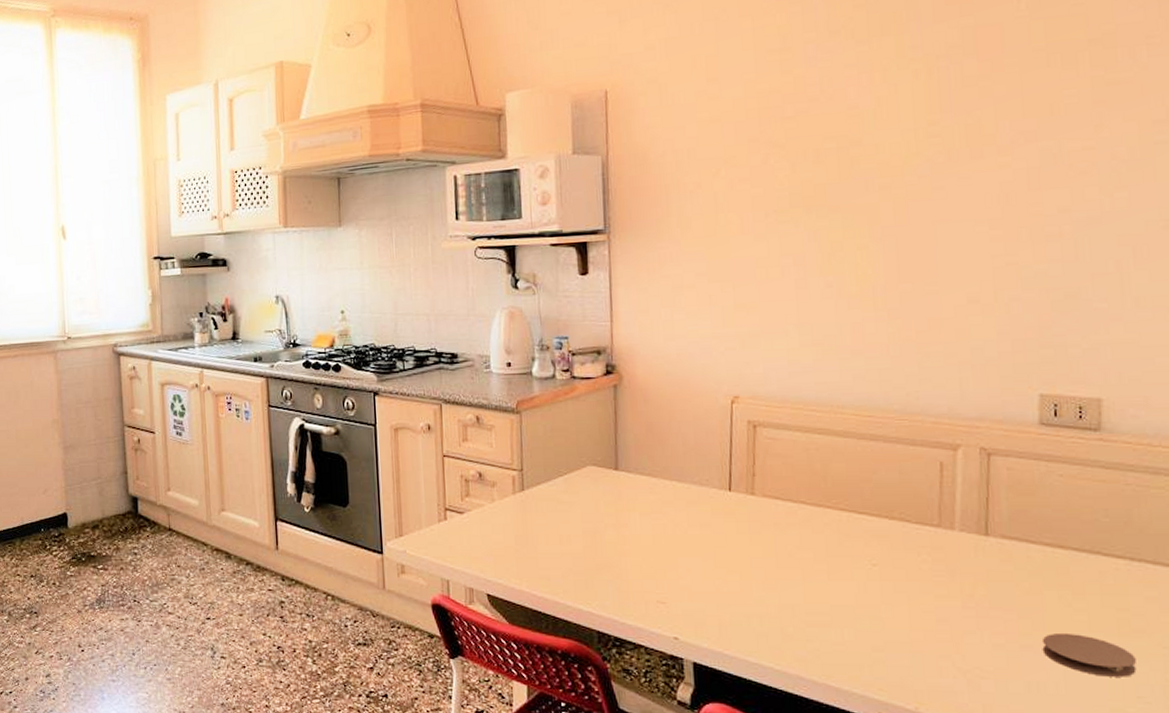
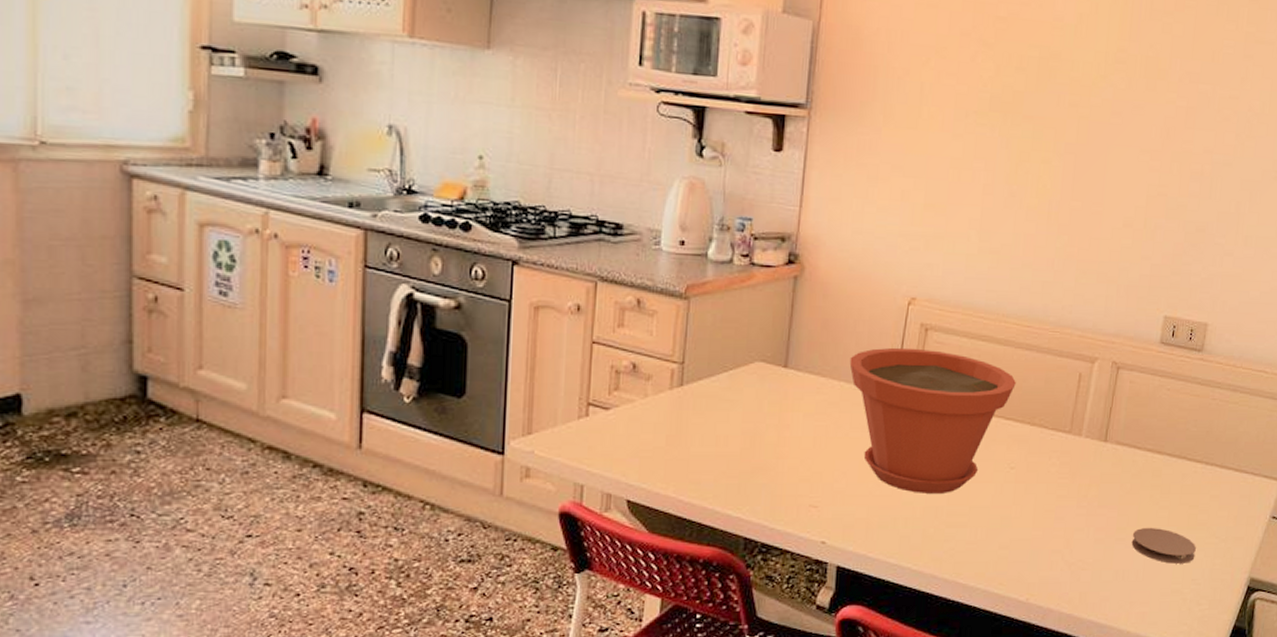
plant pot: none [678,445,864,592] -> present [849,347,1016,495]

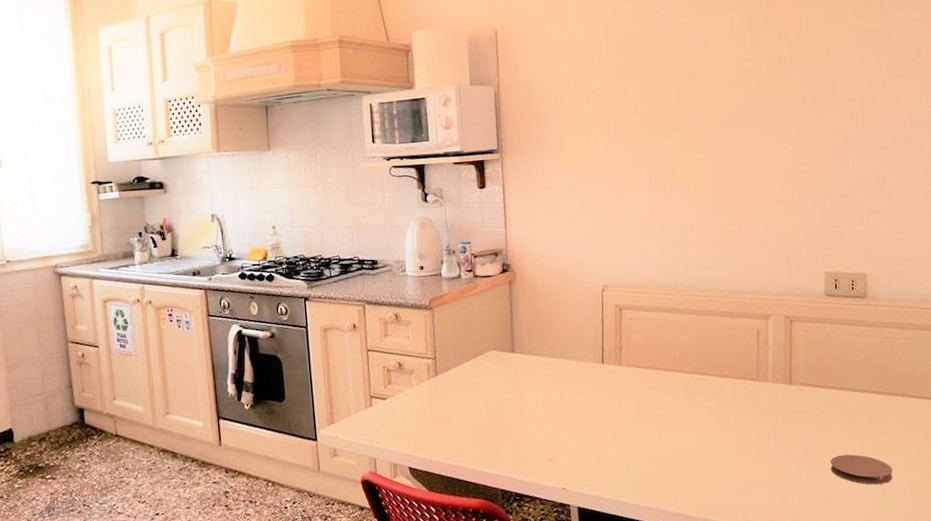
plant pot: present [849,347,1016,495] -> none [562,325,703,443]

